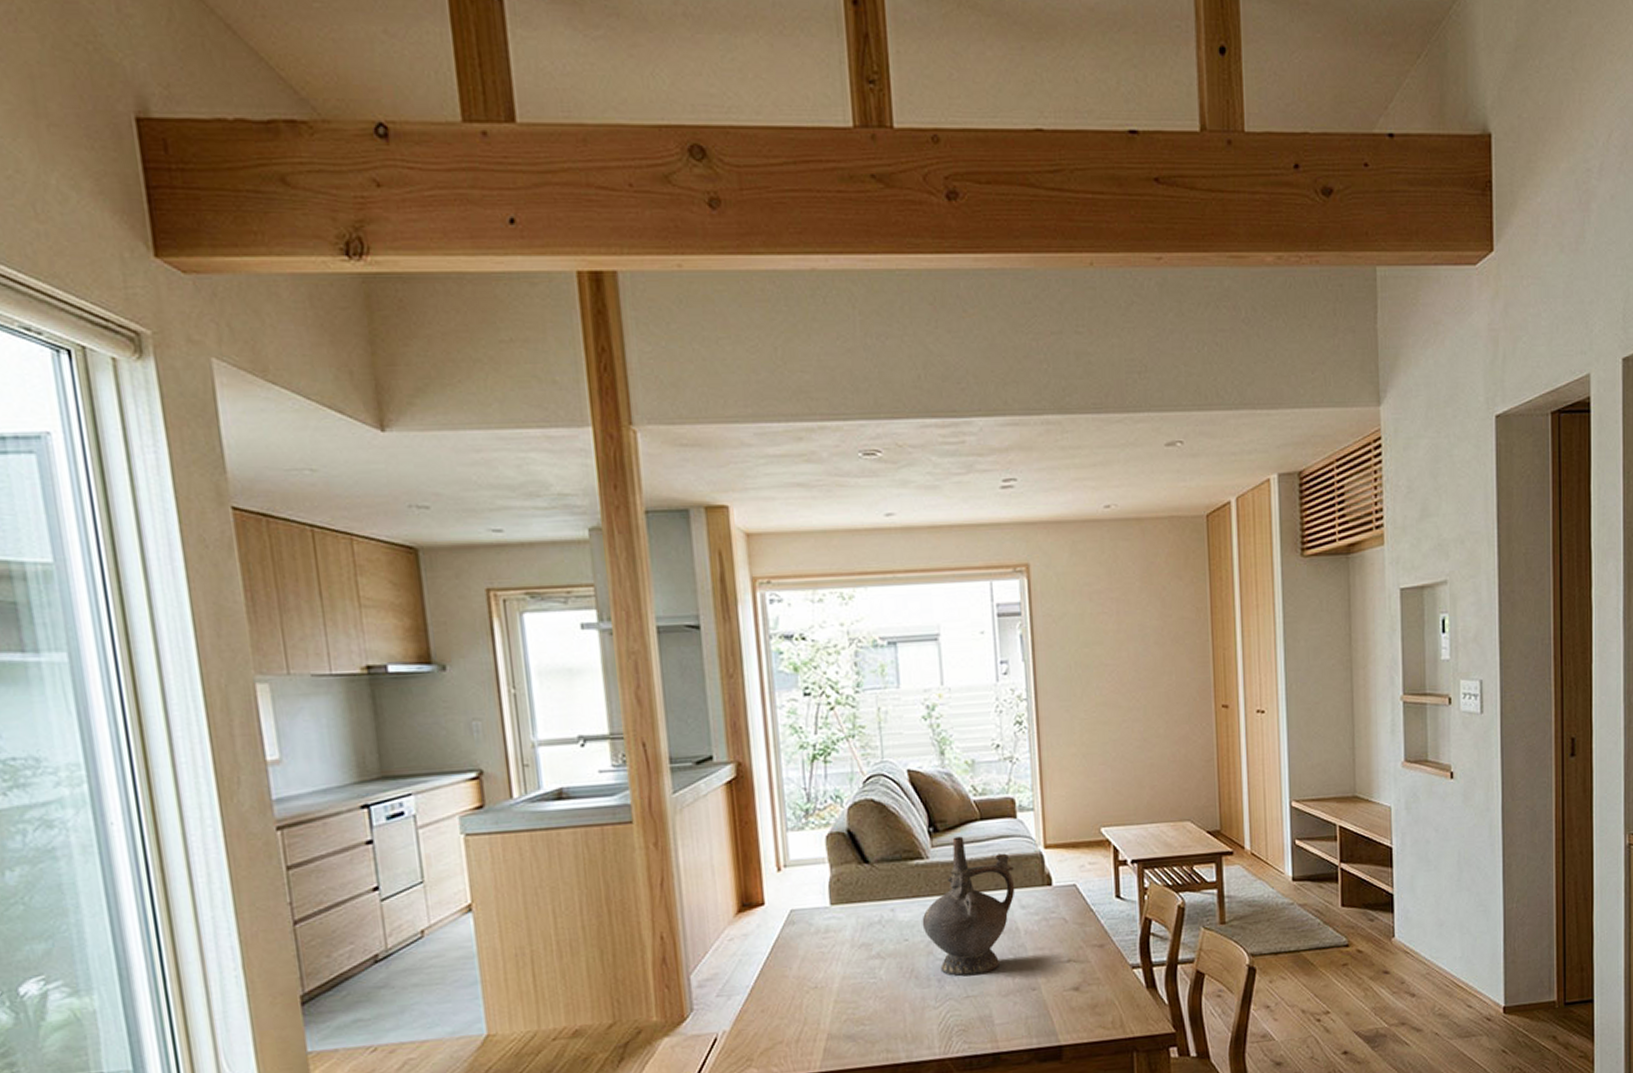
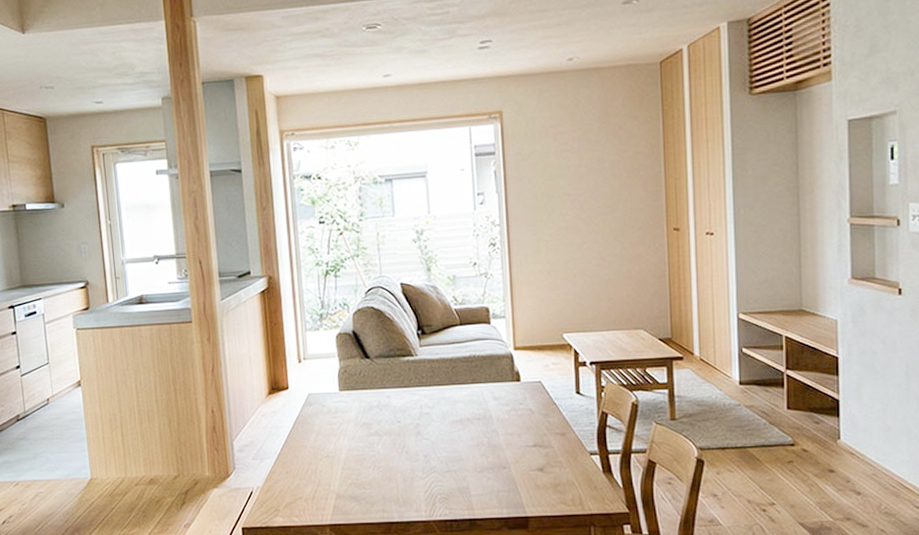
ceremonial vessel: present [922,836,1015,977] -> none [412,338,489,454]

